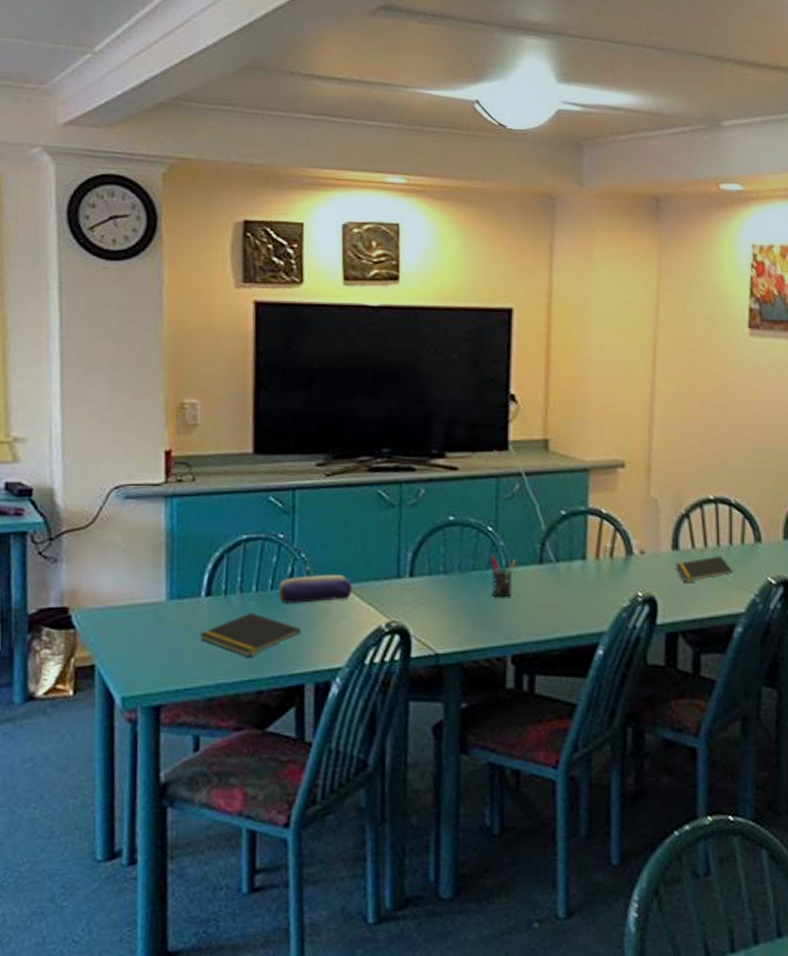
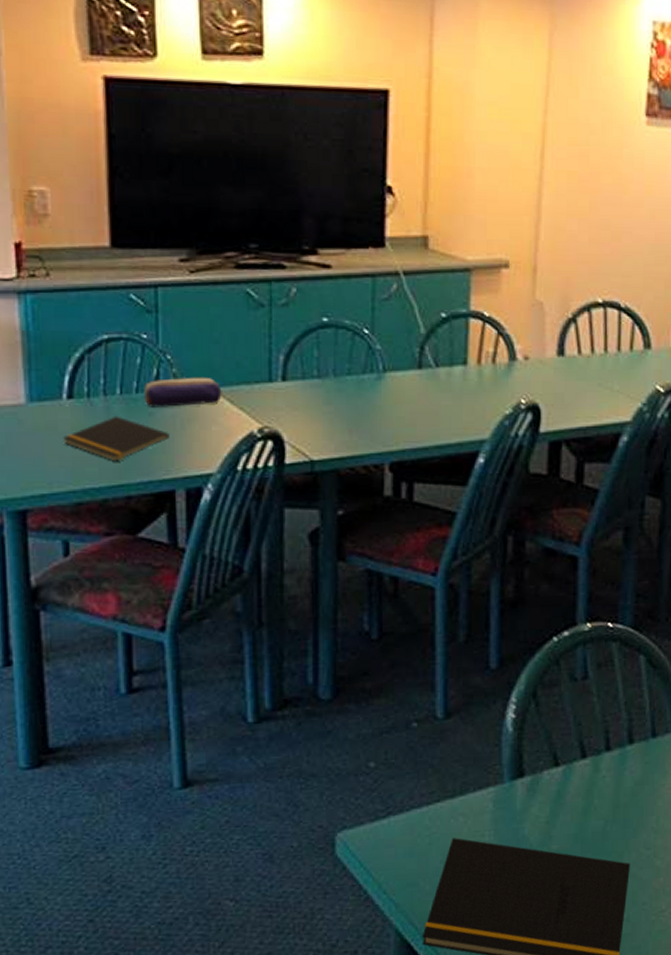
pen holder: present [487,556,517,597] -> none [364,360,395,403]
notepad: present [675,555,732,582] -> none [561,362,619,389]

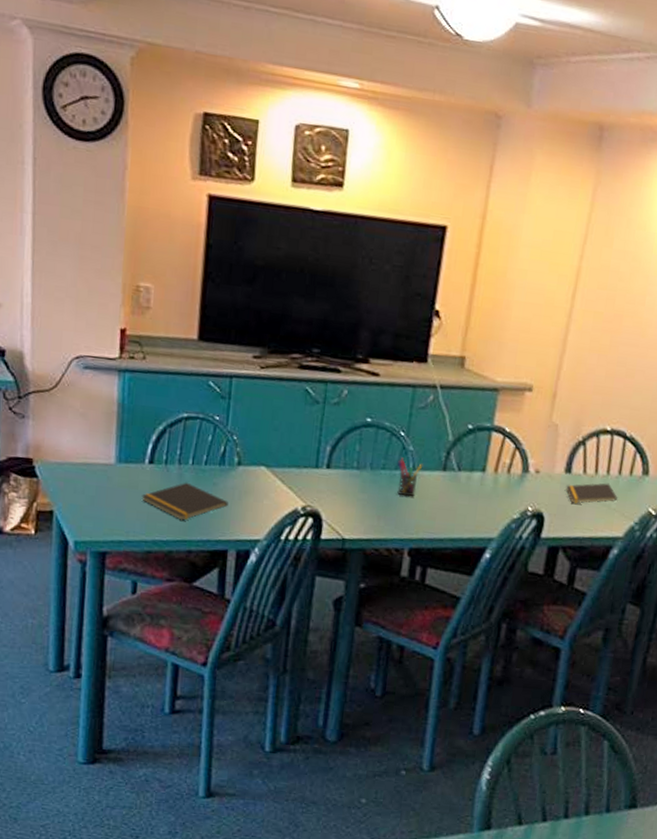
pencil case: present [143,377,222,407] -> none [211,456,276,482]
pen holder: none [364,360,395,403] -> present [397,459,423,497]
notepad: none [561,362,619,389] -> present [566,483,617,504]

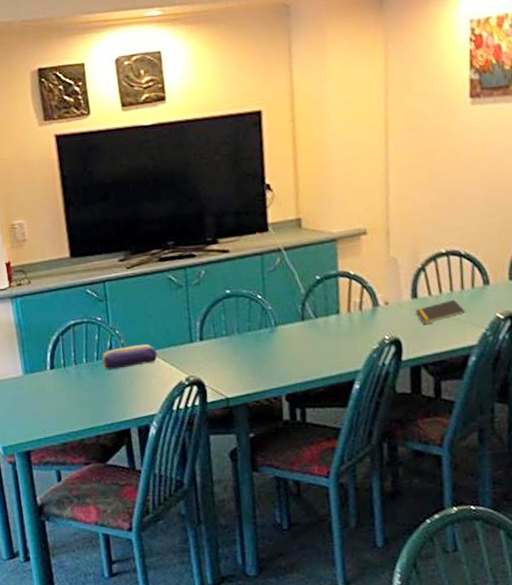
notepad: present [141,482,228,521] -> none [50,378,123,411]
pencil case: none [211,456,276,482] -> present [102,344,158,370]
pen holder: present [397,459,423,497] -> none [260,318,283,351]

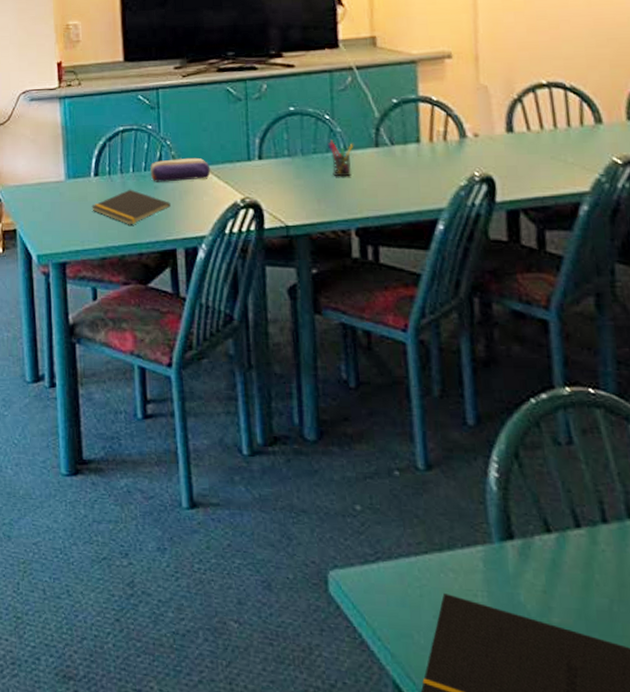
notepad: none [50,378,123,411] -> present [91,189,171,225]
pen holder: none [260,318,283,351] -> present [327,141,354,177]
notepad: present [415,299,465,324] -> none [511,137,573,163]

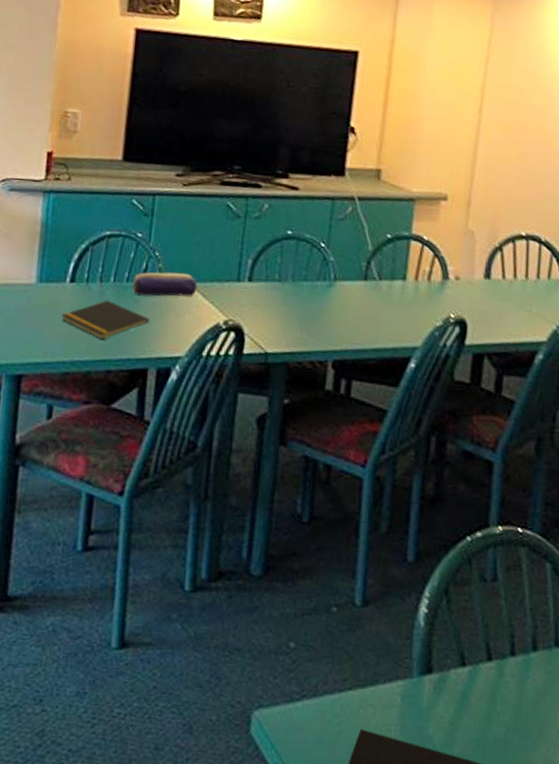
pen holder: present [327,141,354,177] -> none [318,269,344,308]

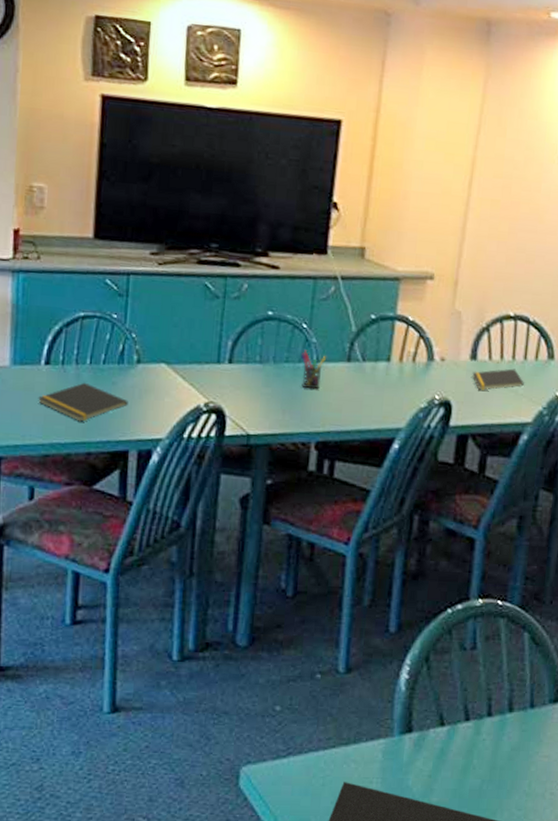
pencil case: present [132,272,198,297] -> none [109,354,177,379]
pen holder: none [318,269,344,308] -> present [300,351,327,389]
notepad: none [486,287,538,309] -> present [472,368,524,390]

